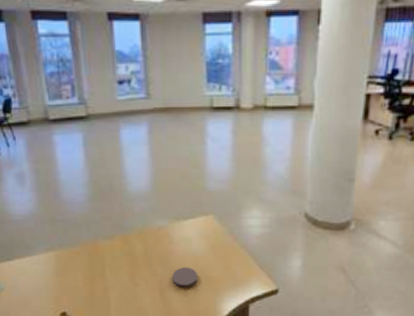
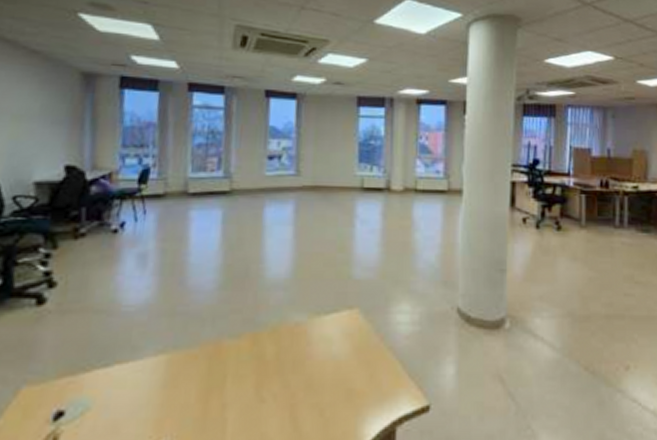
coaster: present [172,267,198,289] -> none [306,375,337,406]

